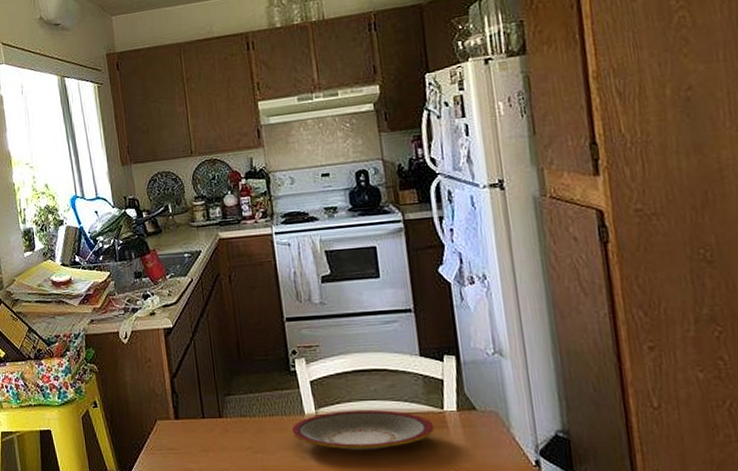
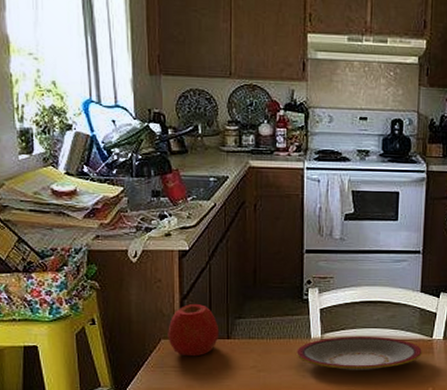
apple: none [162,382,212,438] -> present [168,304,219,357]

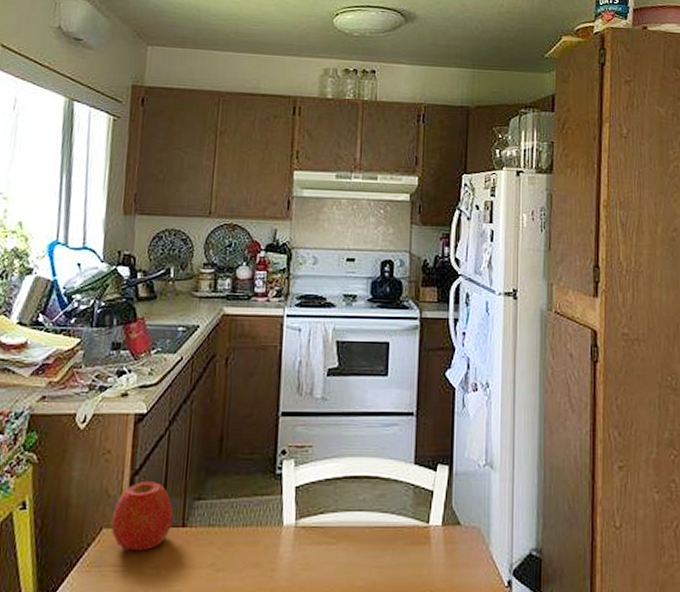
plate: present [297,335,422,370] -> none [265,521,417,568]

